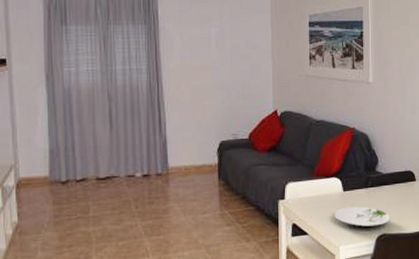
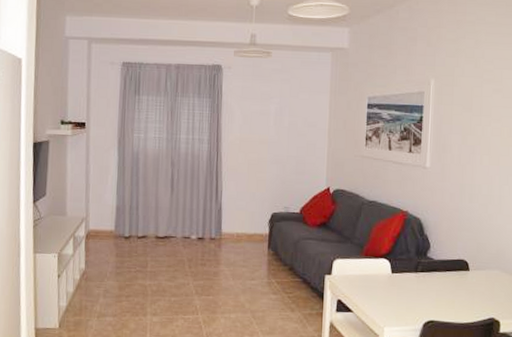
plate: present [334,206,391,227] -> none [381,289,440,312]

